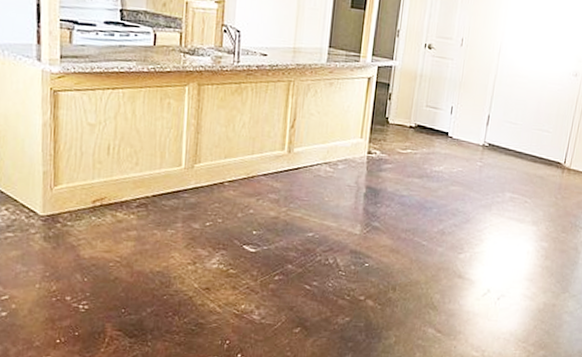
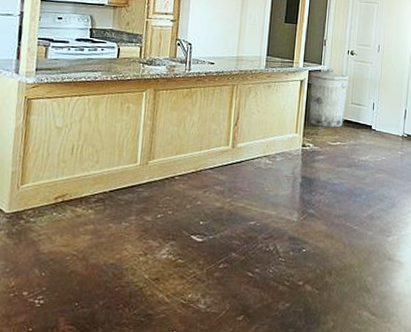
trash can: none [375,64,426,134] -> present [308,68,350,128]

